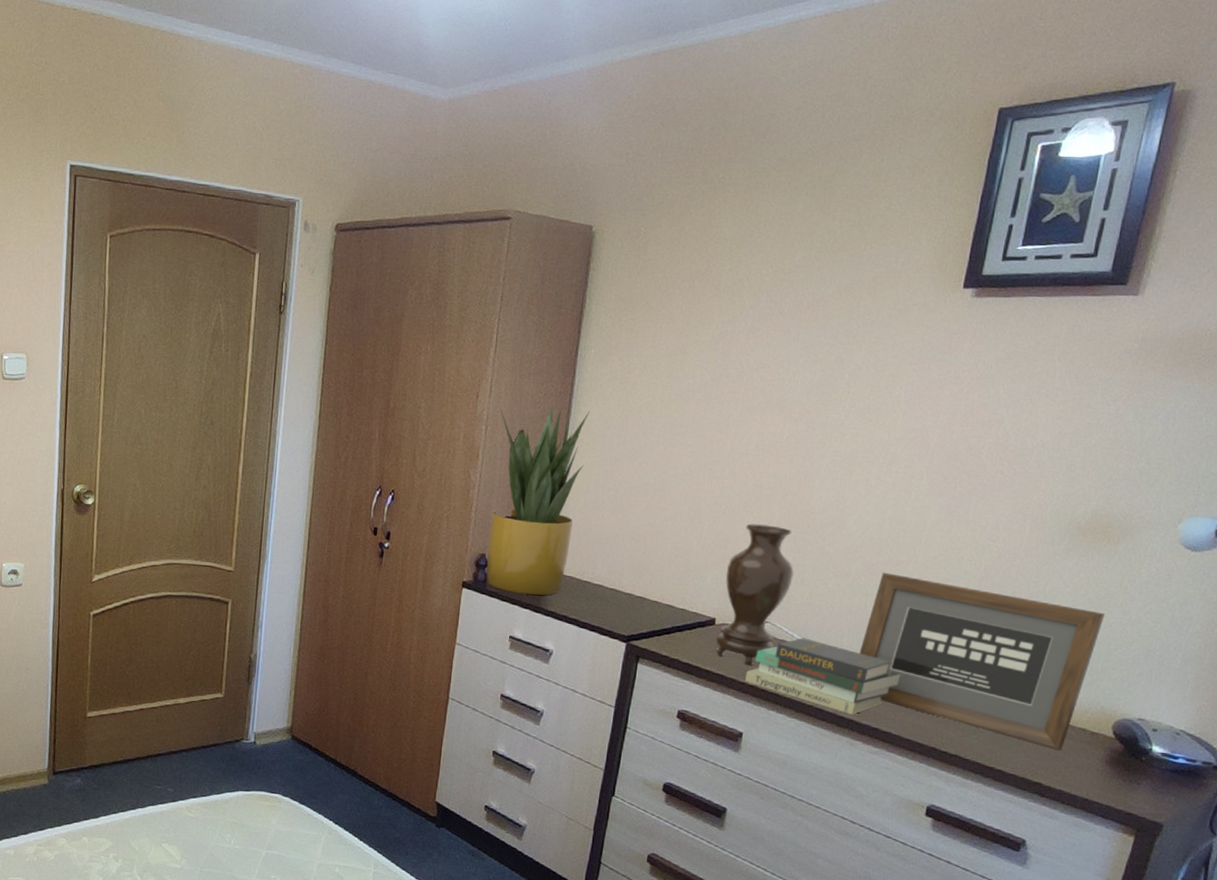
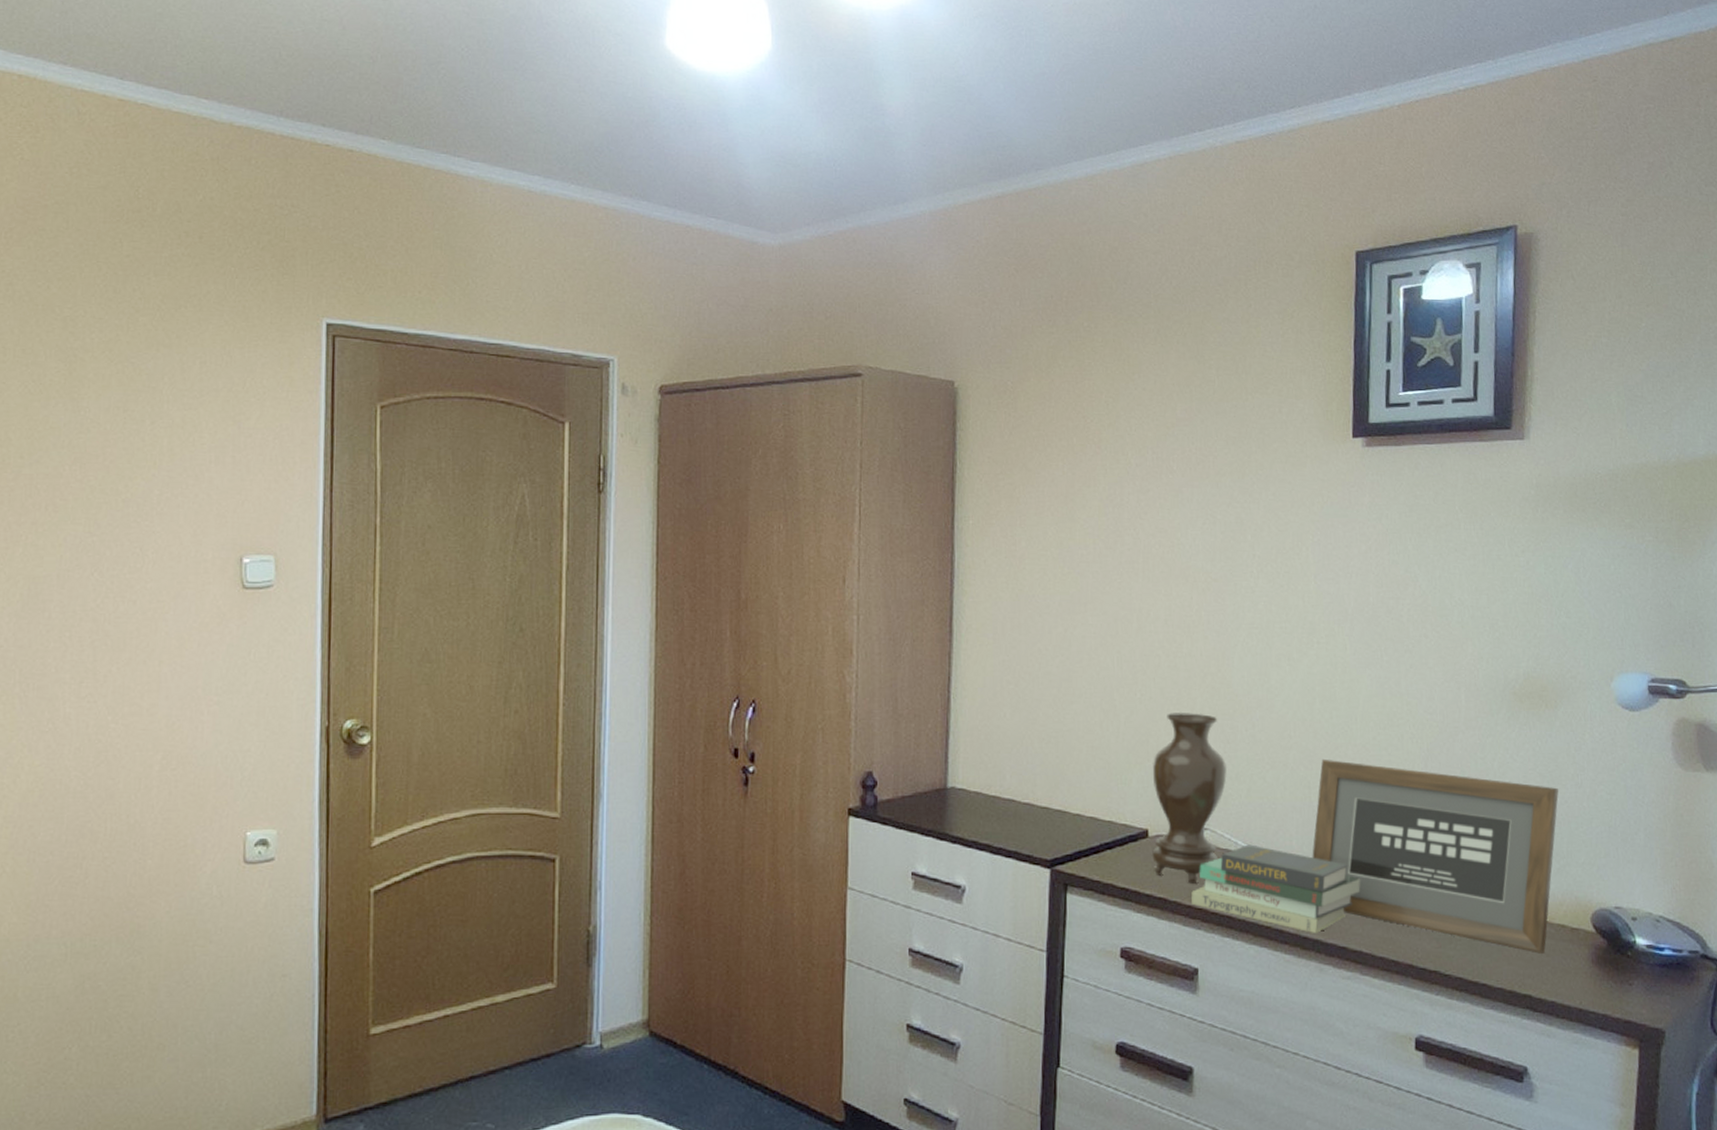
planter: present [486,403,590,596] -> none [871,583,976,819]

